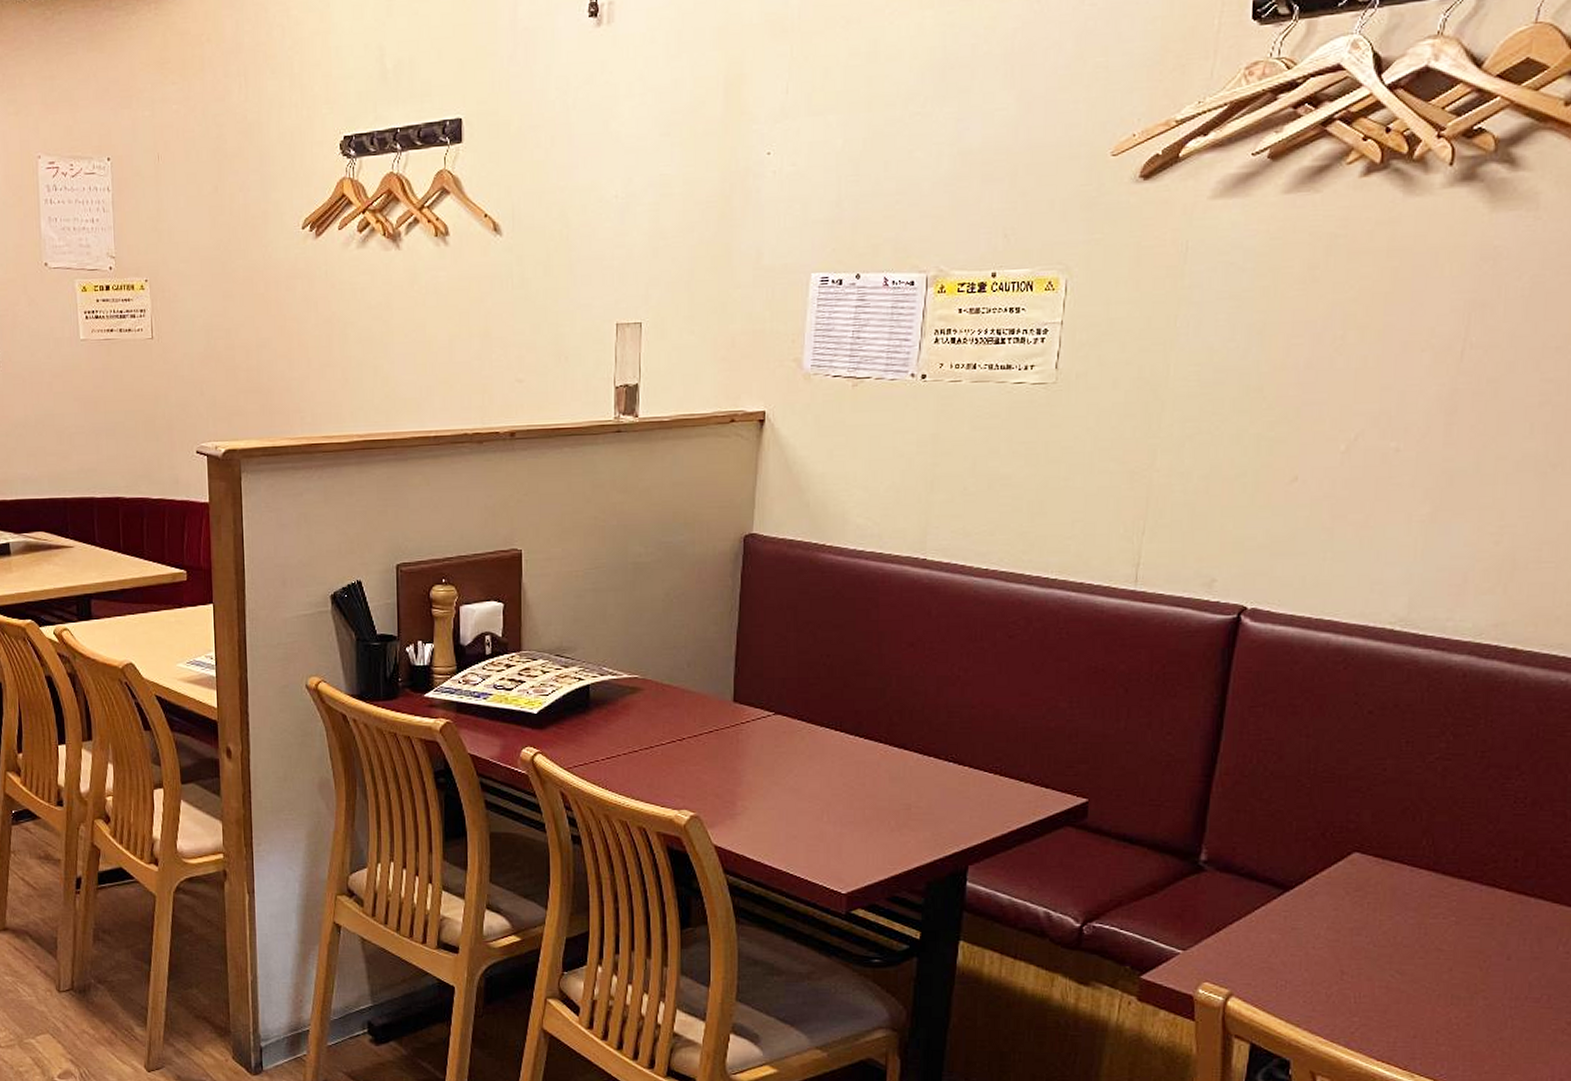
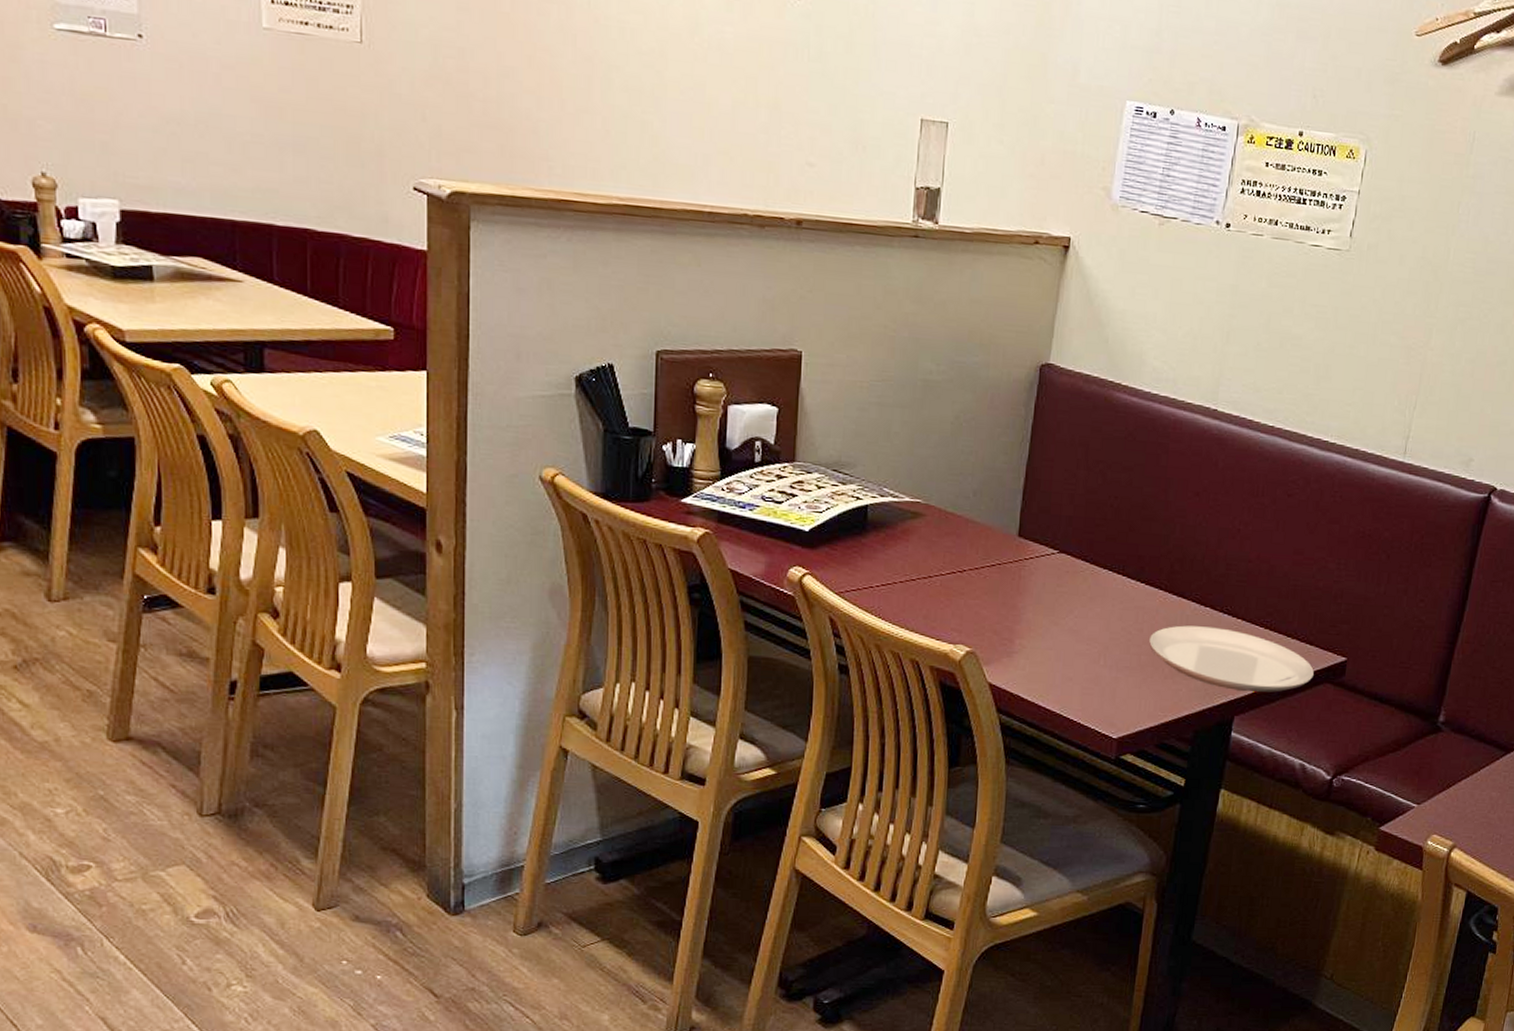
plate: none [873,777,1052,841] -> present [1149,625,1314,693]

